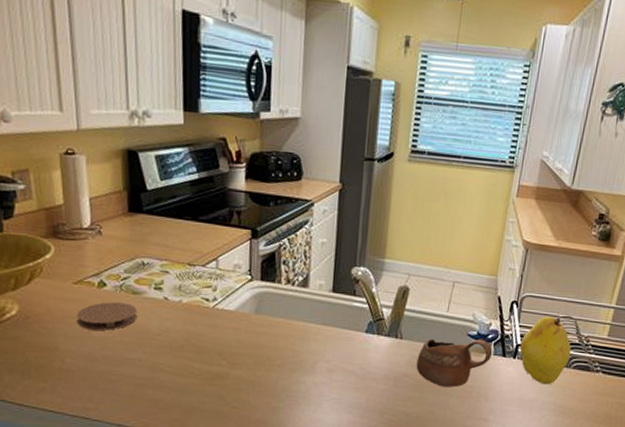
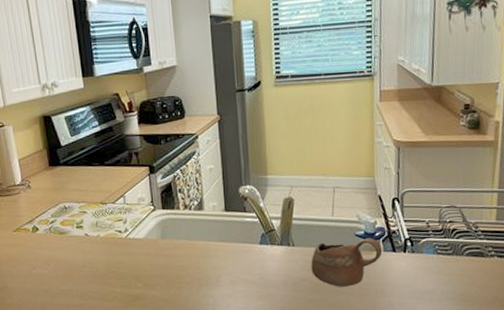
coaster: present [76,302,138,331] -> none [18,242,66,269]
fruit: present [520,316,572,385] -> none [408,208,461,275]

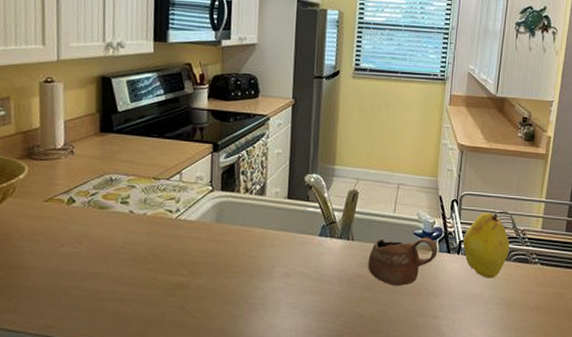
fruit: none [408,208,461,275] -> present [462,213,510,279]

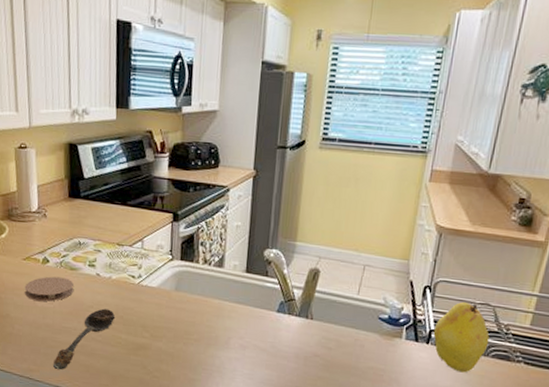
coaster: none [44,217,104,247] -> present [24,276,74,302]
spoon: none [76,248,151,323] -> present [53,308,116,370]
cup: present [368,237,438,286] -> none [326,320,405,370]

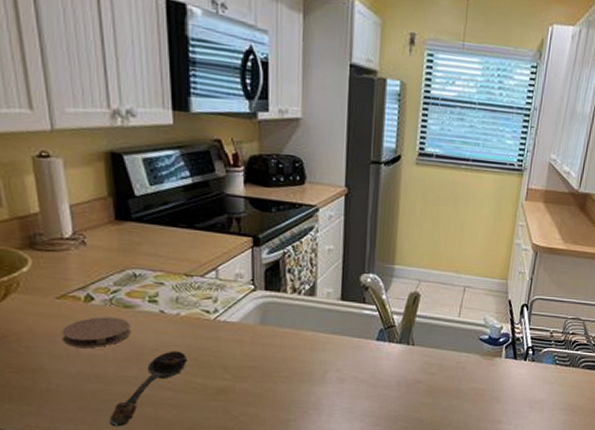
fruit: present [433,302,490,373] -> none [530,318,580,385]

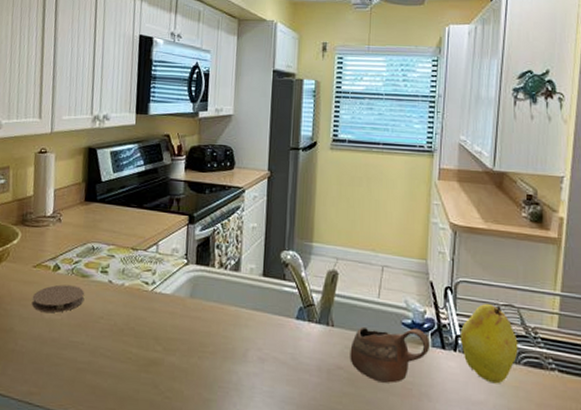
spoon: present [110,351,188,427] -> none [56,319,127,393]
cup: none [428,342,504,391] -> present [350,326,431,384]
fruit: none [530,318,580,385] -> present [460,304,518,384]

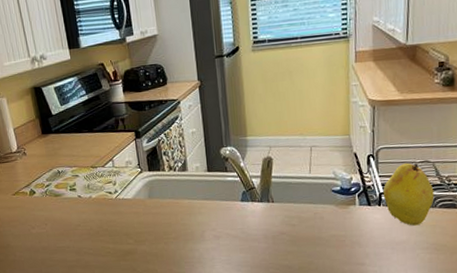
coaster: present [32,284,85,313] -> none [18,204,62,229]
cup: present [350,326,431,384] -> none [289,192,358,239]

